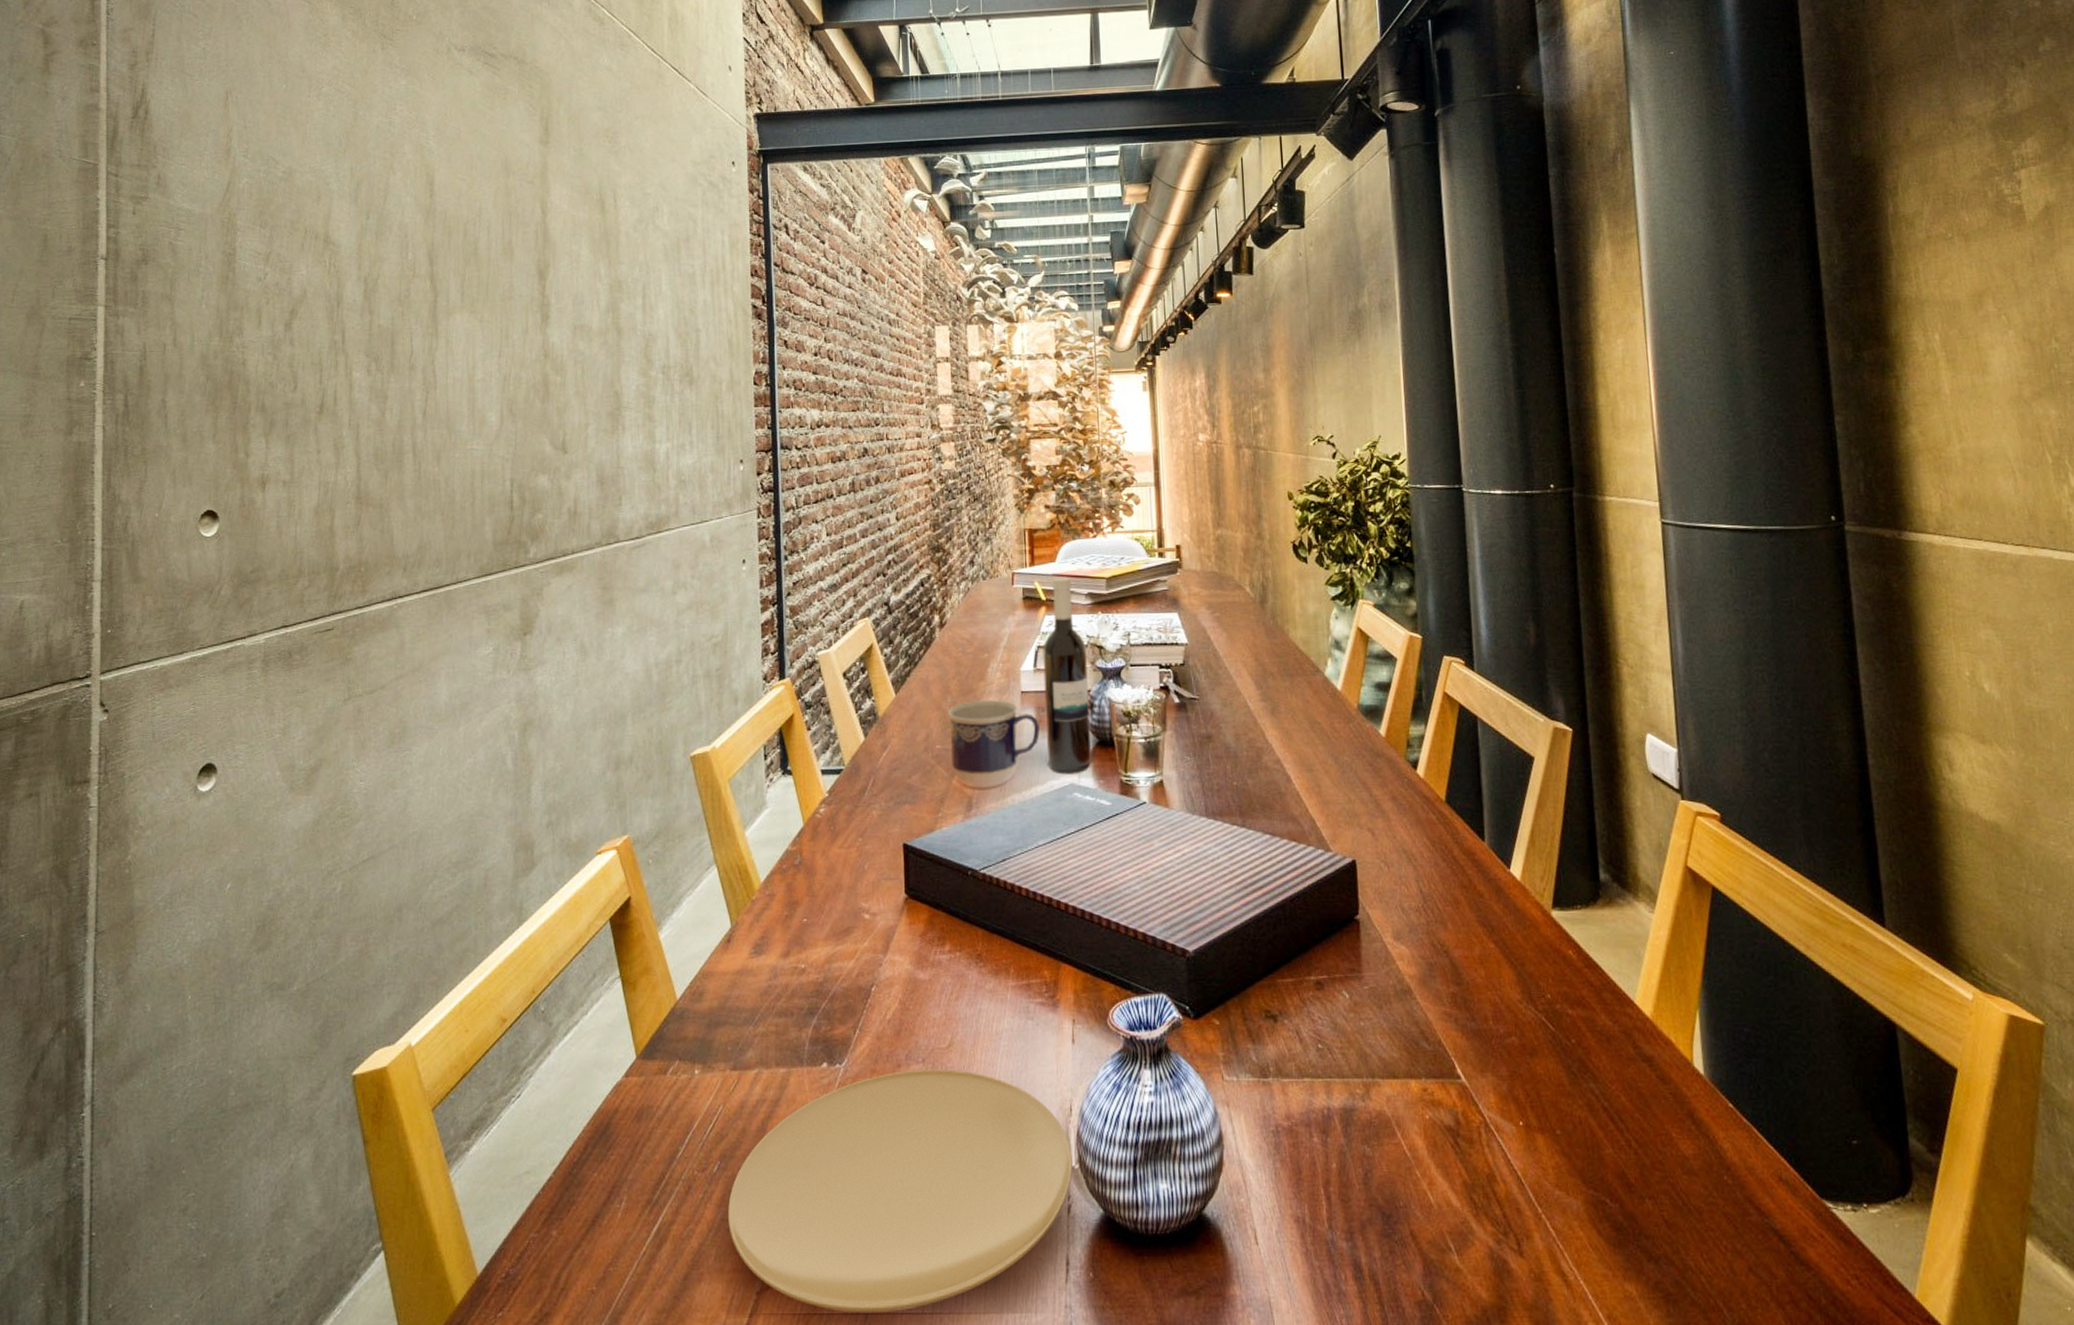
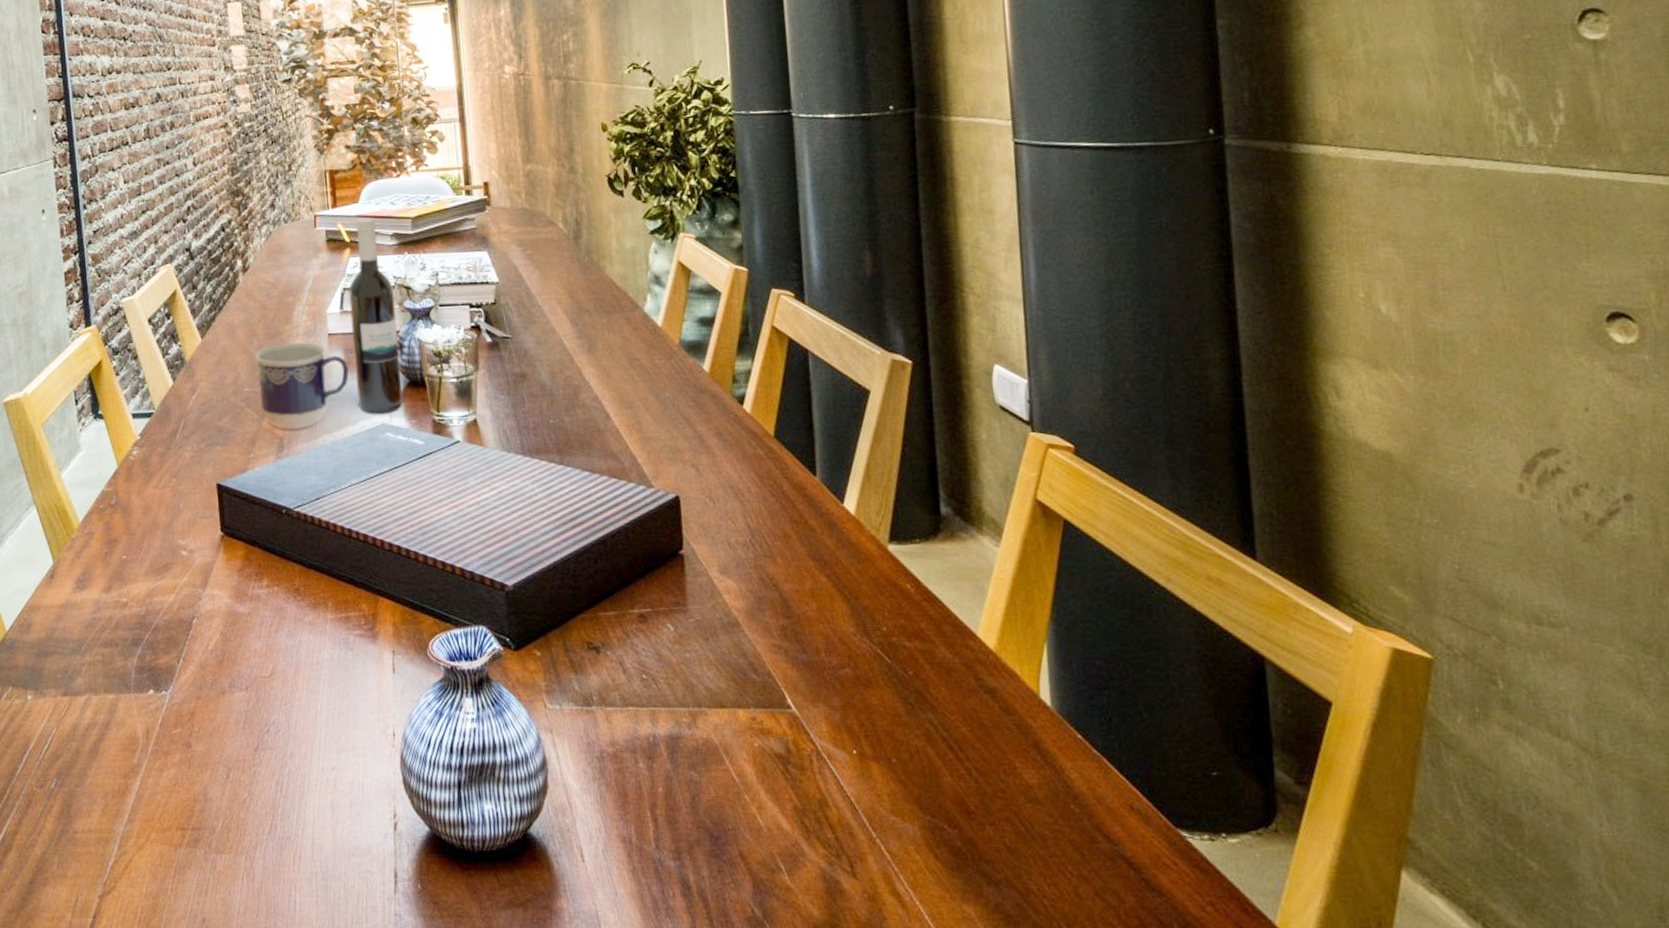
plate: present [727,1069,1073,1313] -> none [66,696,398,917]

